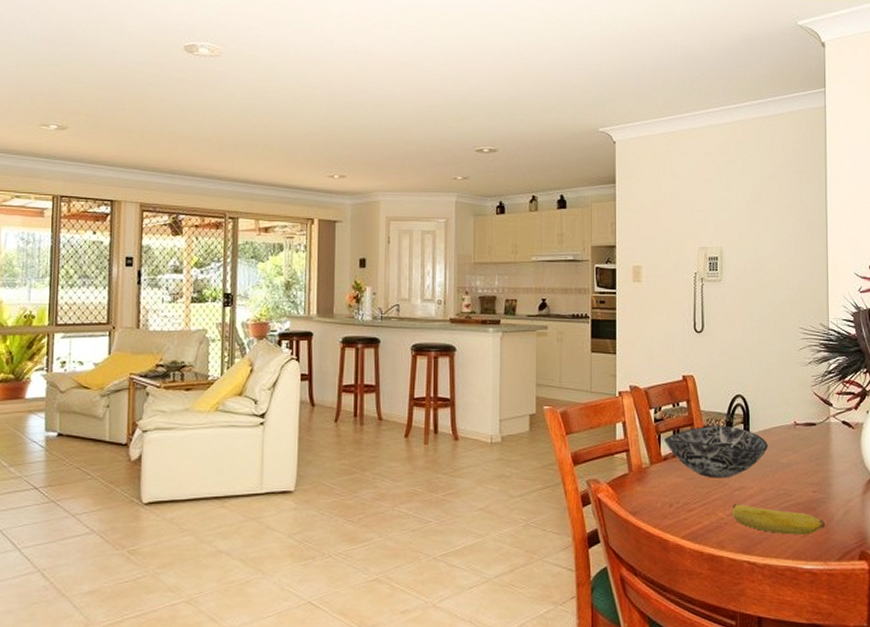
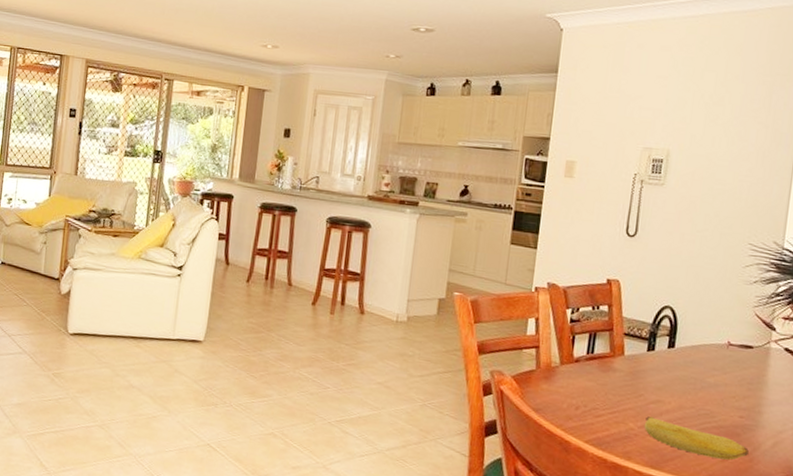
bowl: present [664,426,768,478] -> none [578,333,694,390]

